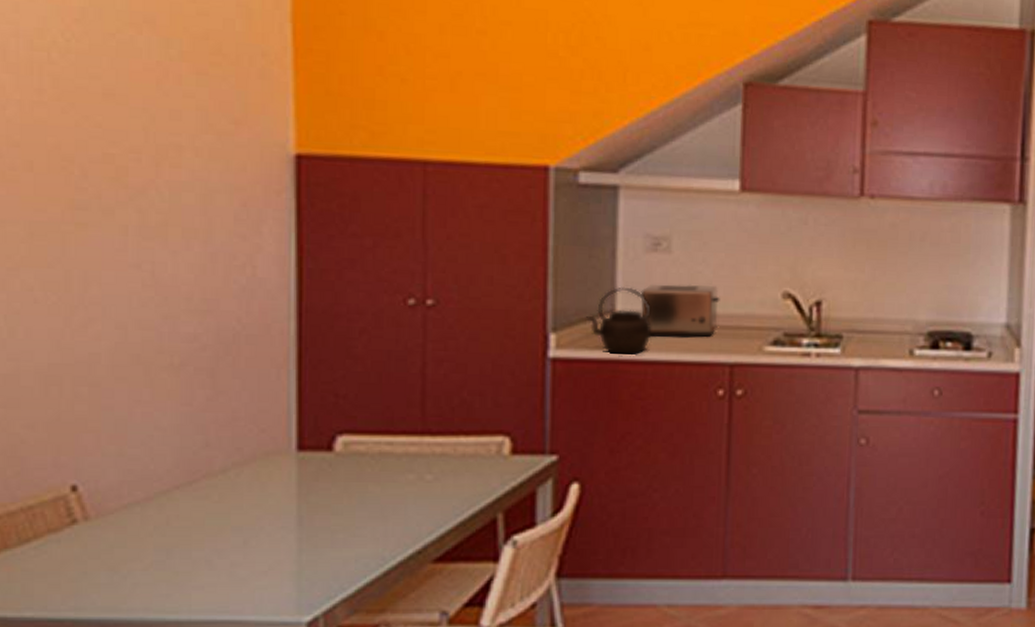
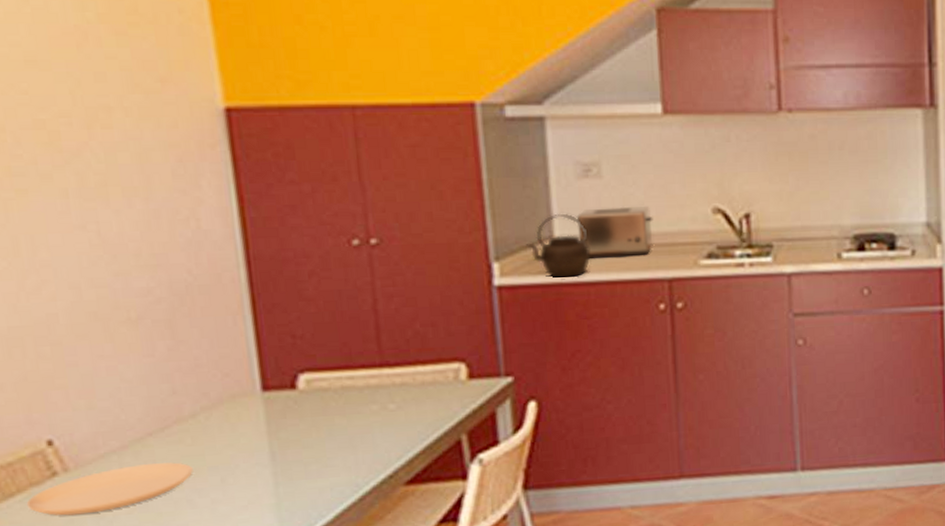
plate: none [41,519,216,567] -> present [26,462,193,516]

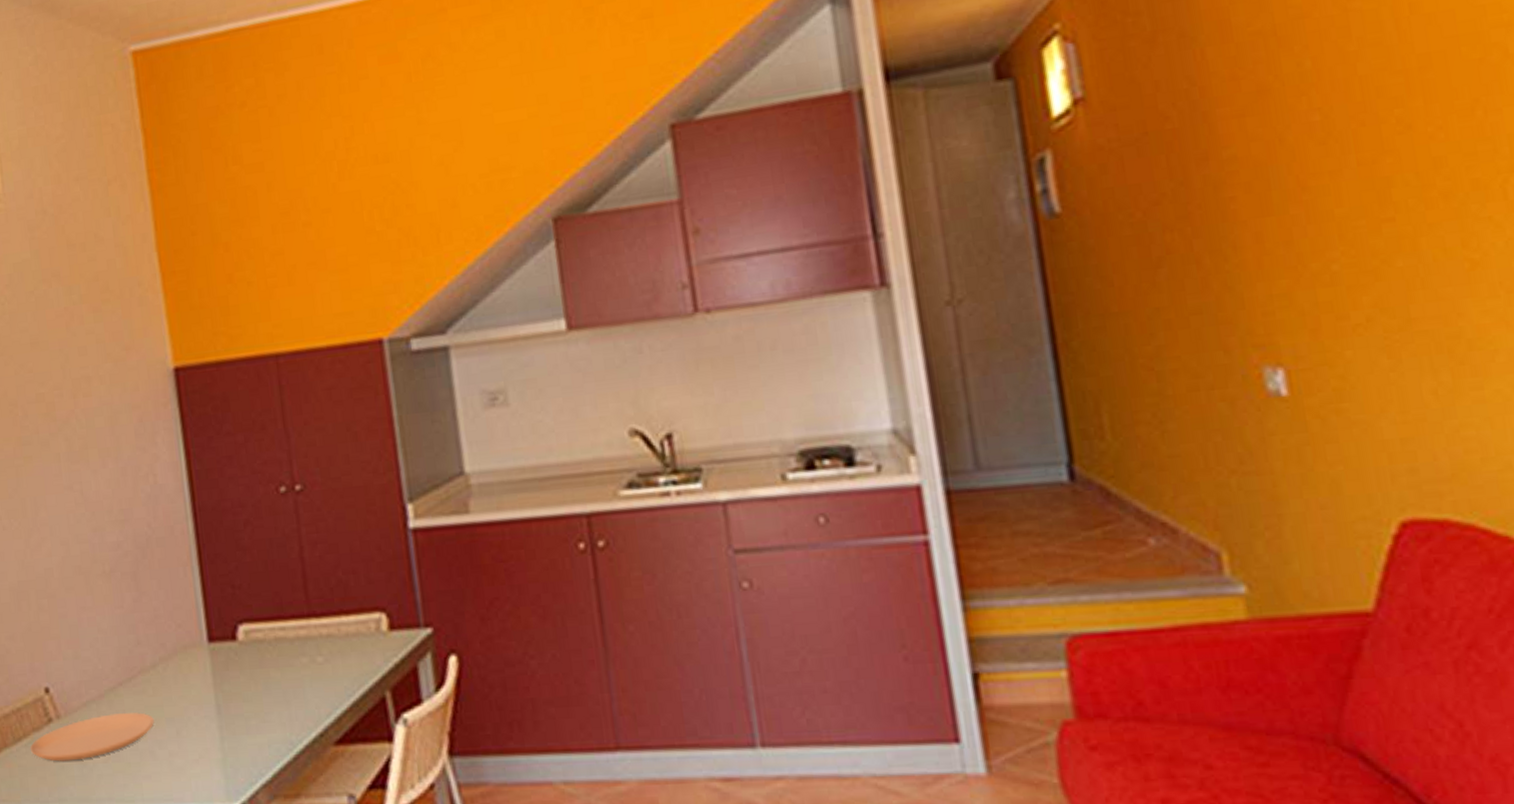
kettle: present [525,213,591,279] -> none [437,446,503,519]
toaster: present [576,206,653,261] -> none [485,434,566,497]

